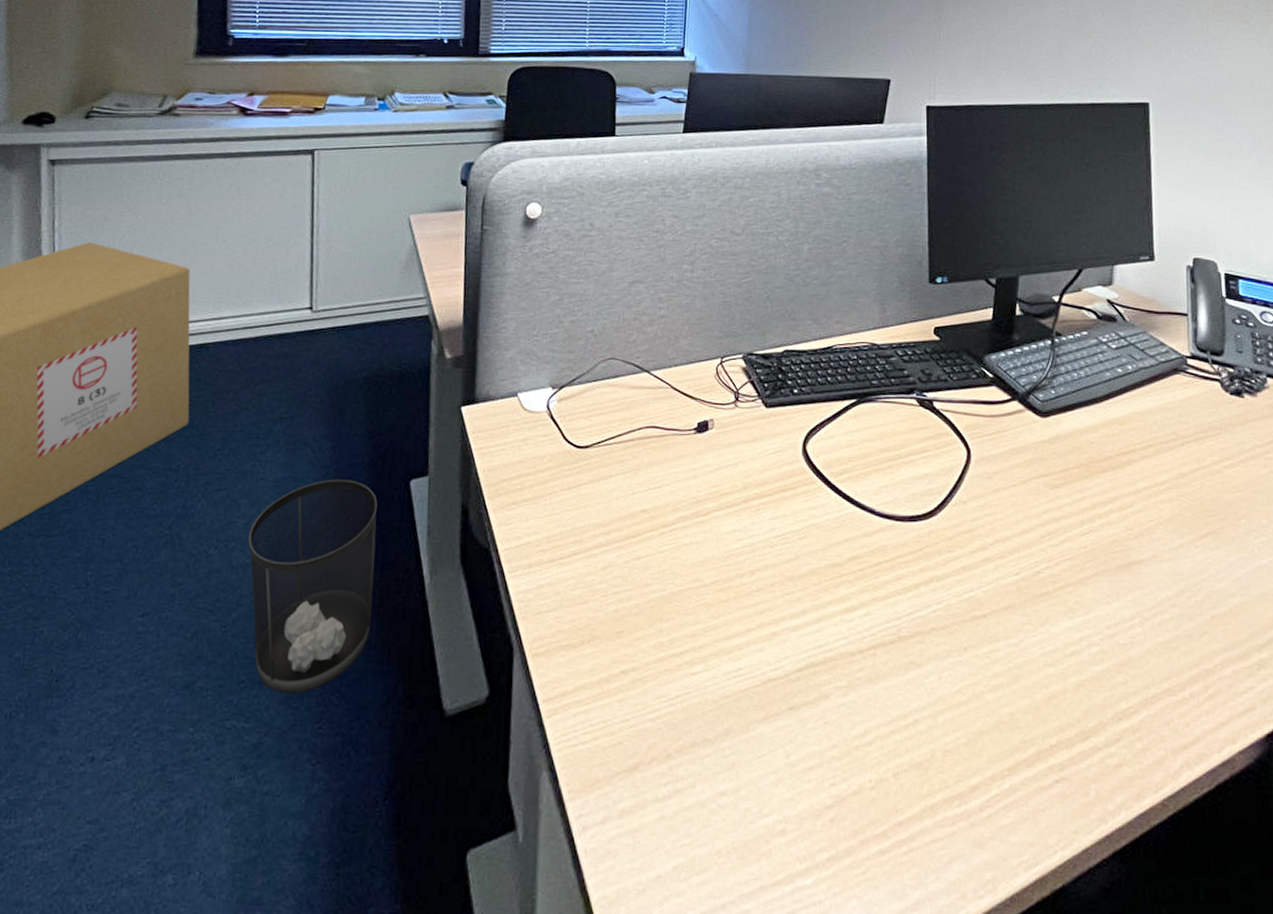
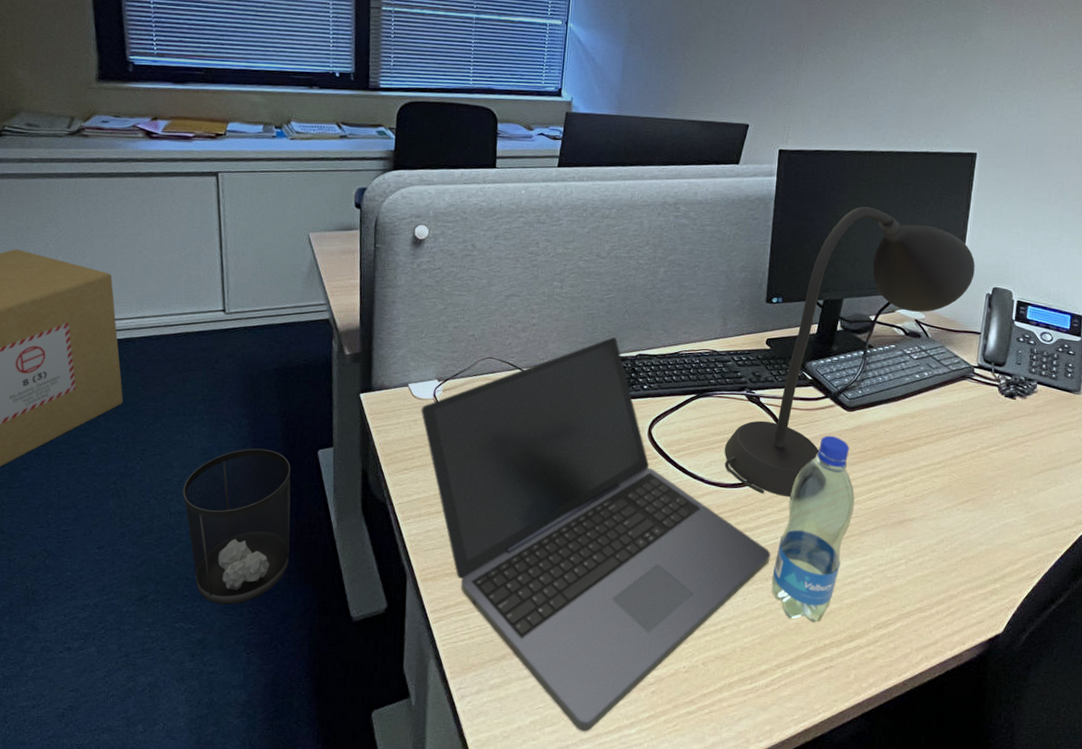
laptop: none [532,330,967,882] -> present [421,337,771,732]
desk lamp: none [896,167,1169,533] -> present [724,206,975,497]
bottle: none [972,449,1065,712] -> present [771,435,855,623]

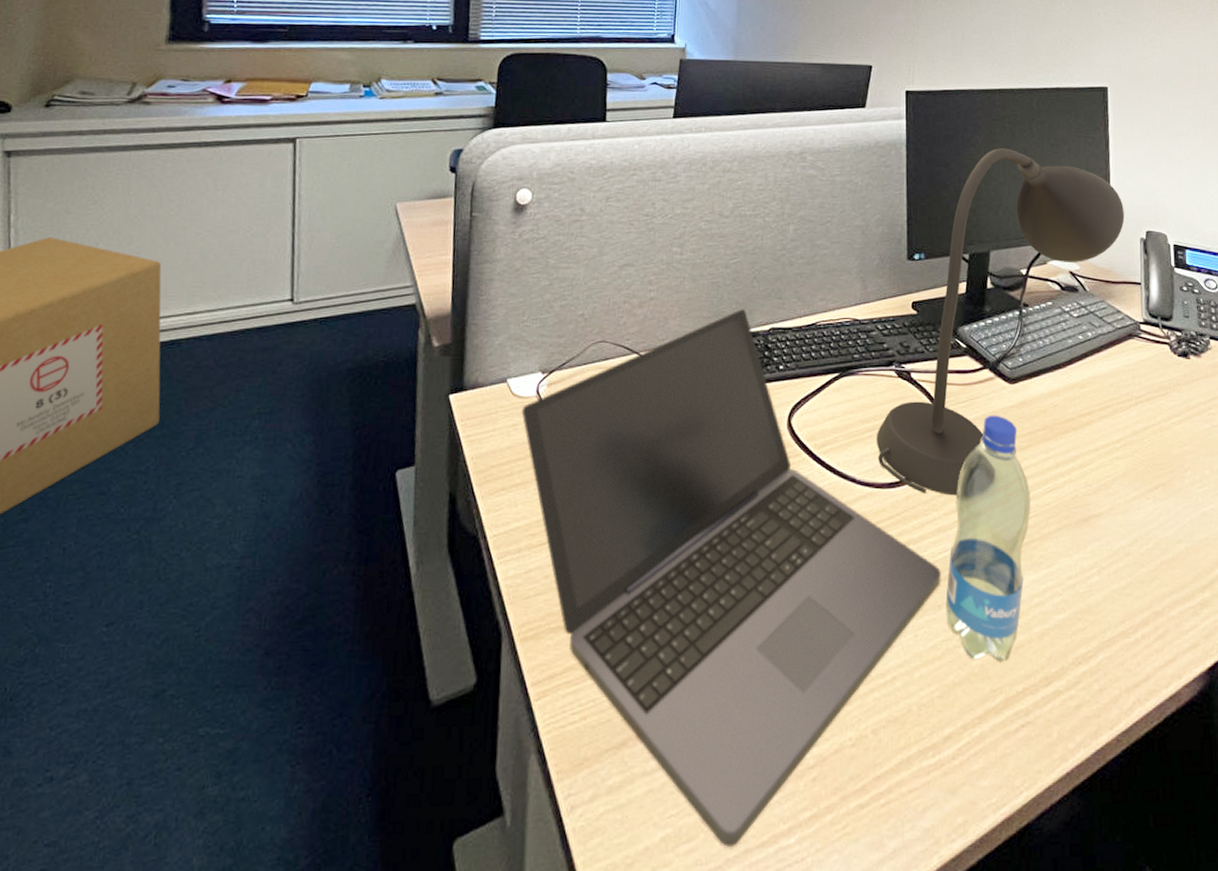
waste bin: present [183,448,291,605] -> none [223,473,362,695]

